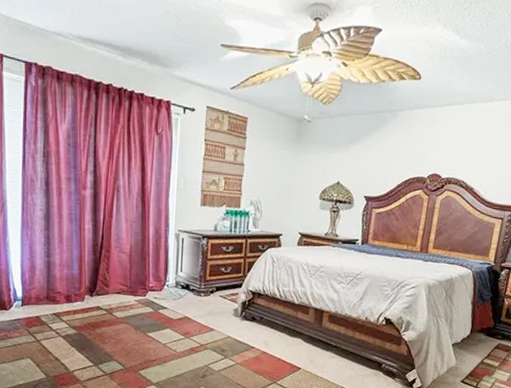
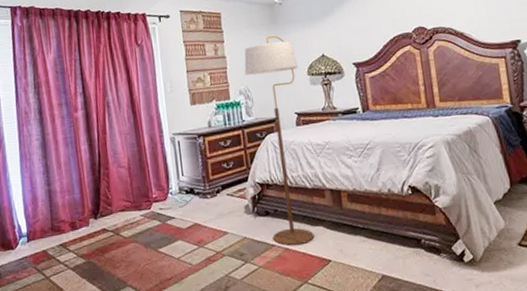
floor lamp: none [254,152,313,351] -> present [244,35,315,246]

